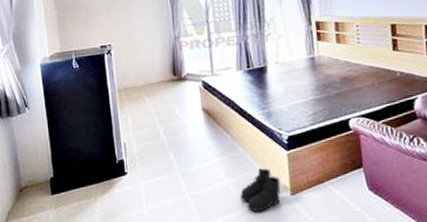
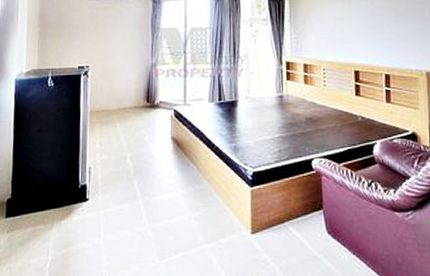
boots: present [240,168,281,213] -> none [201,203,242,250]

